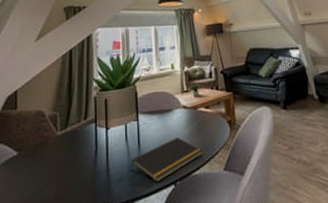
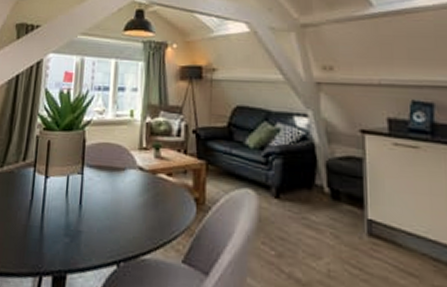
notepad: present [130,137,203,183] -> none [67,206,158,257]

